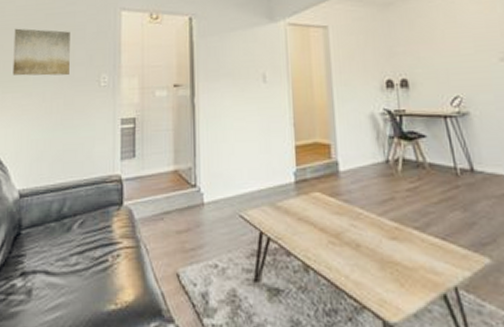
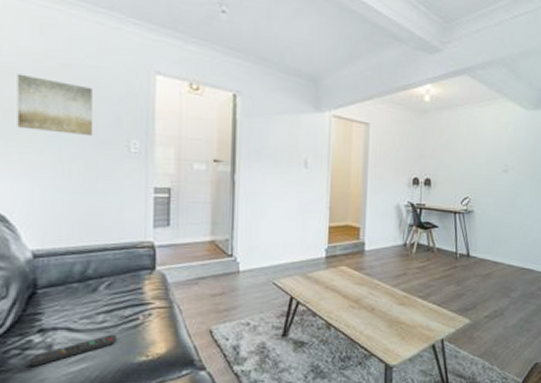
remote control: none [12,278,89,313] -> present [30,334,118,366]

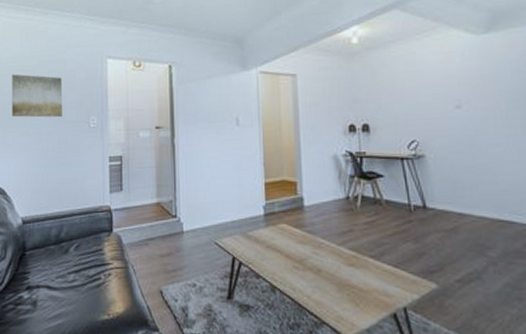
remote control: present [30,334,118,366] -> none [21,292,85,320]

